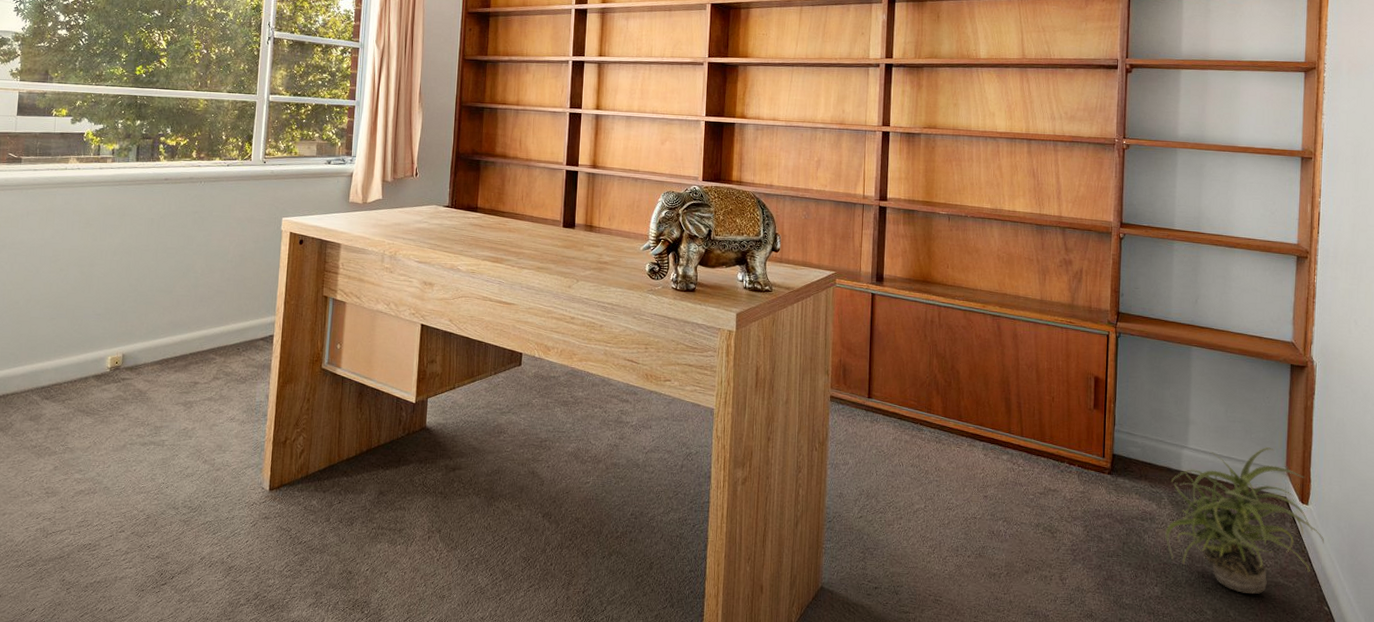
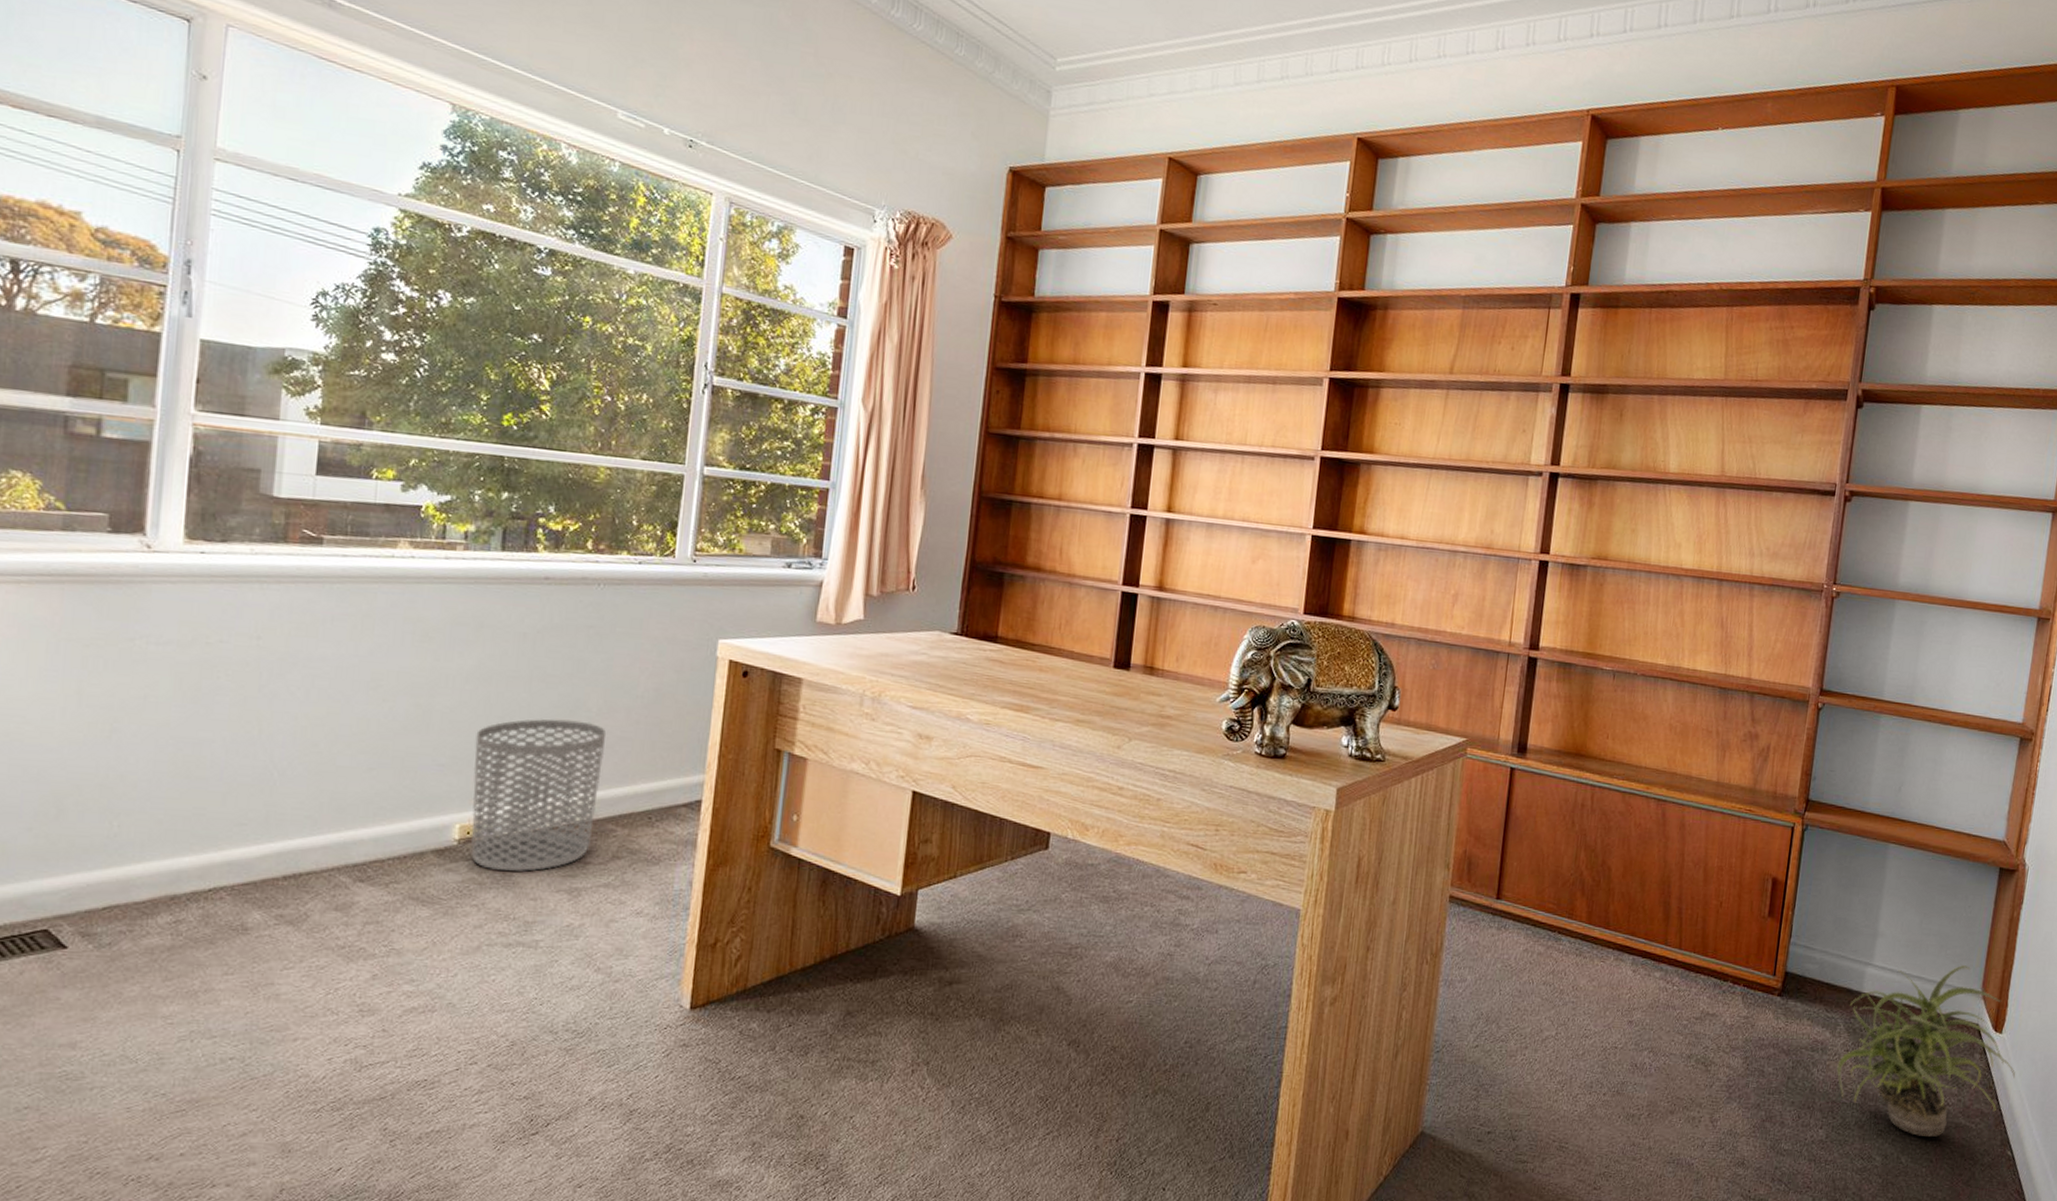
waste bin: none [119,279,208,390] -> present [471,719,607,872]

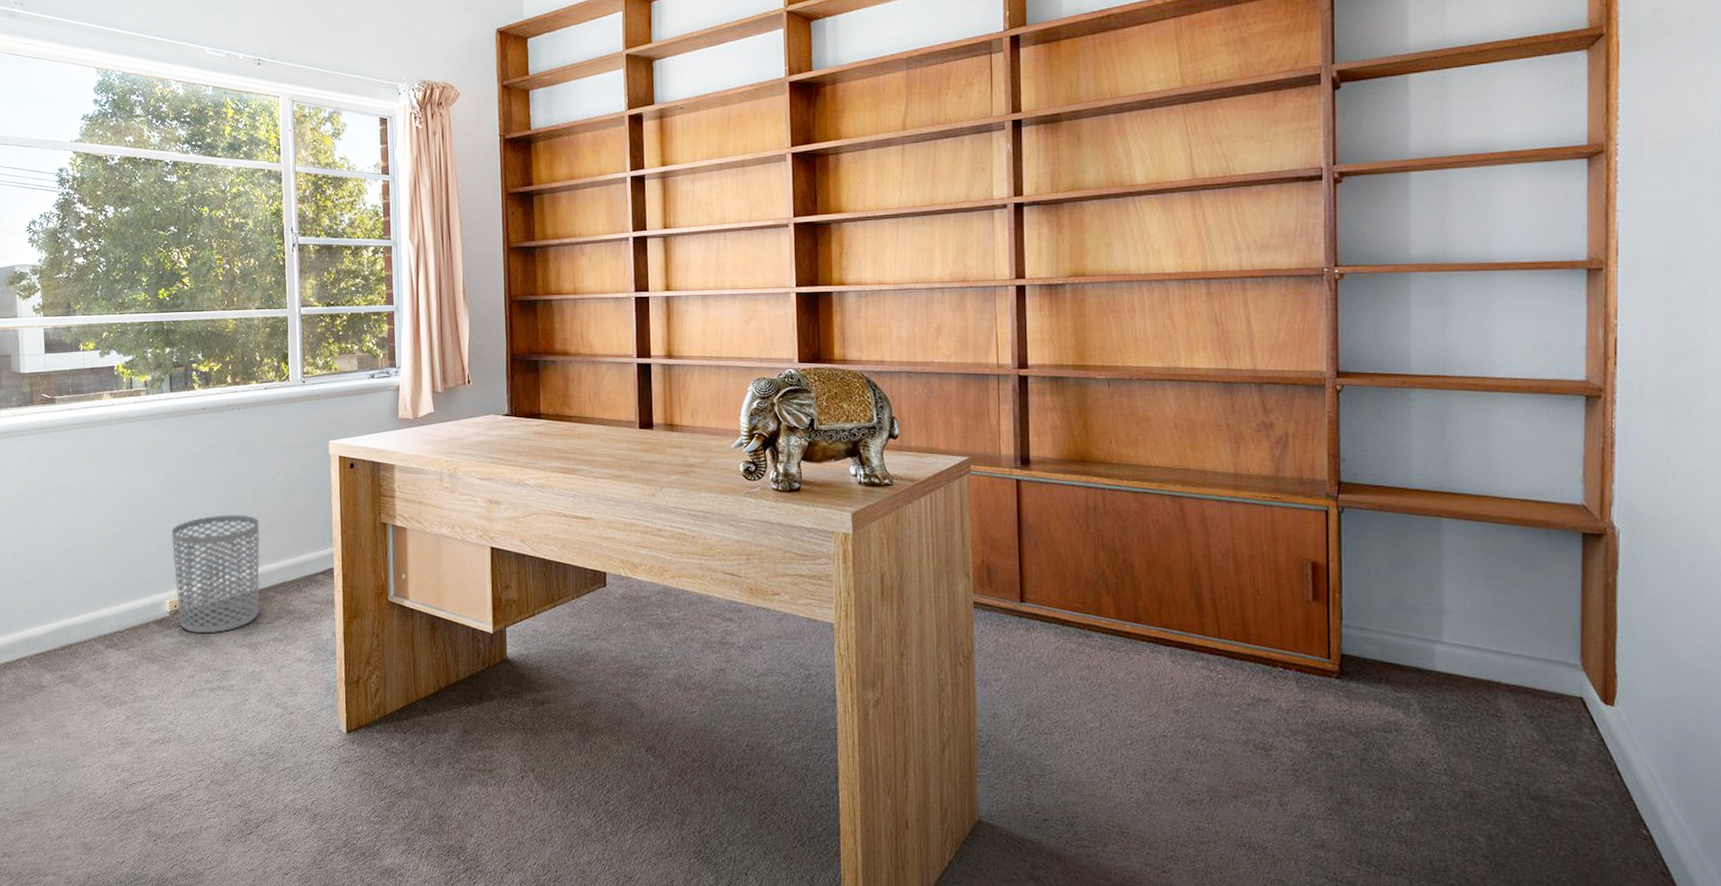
potted plant: present [1836,965,2016,1137] -> none [1417,637,1639,816]

